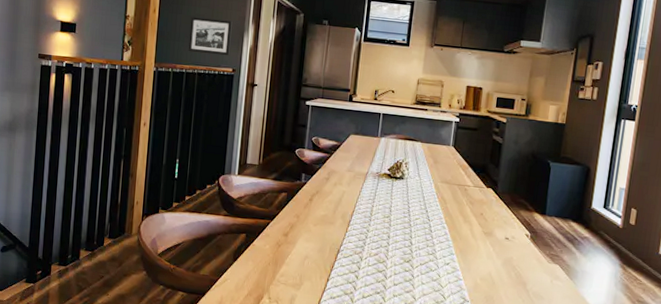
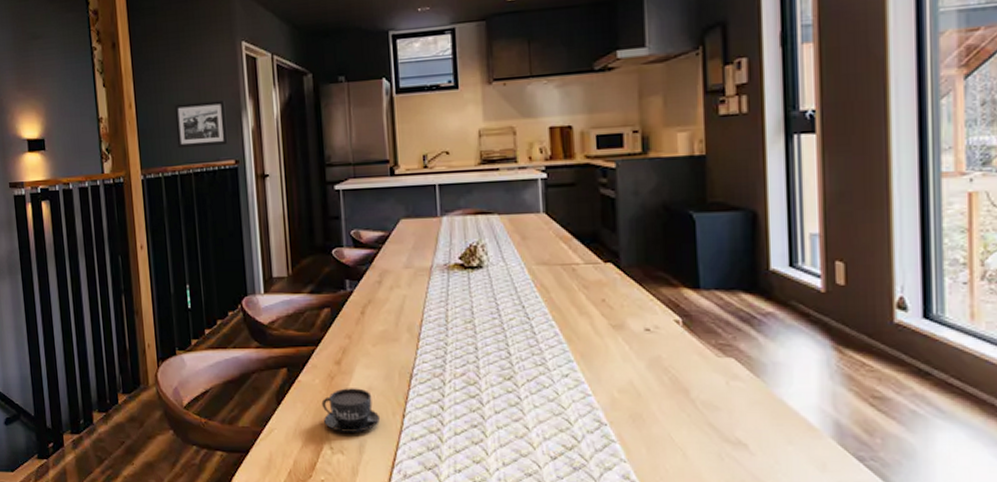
teacup: none [267,254,311,289] -> present [321,388,381,432]

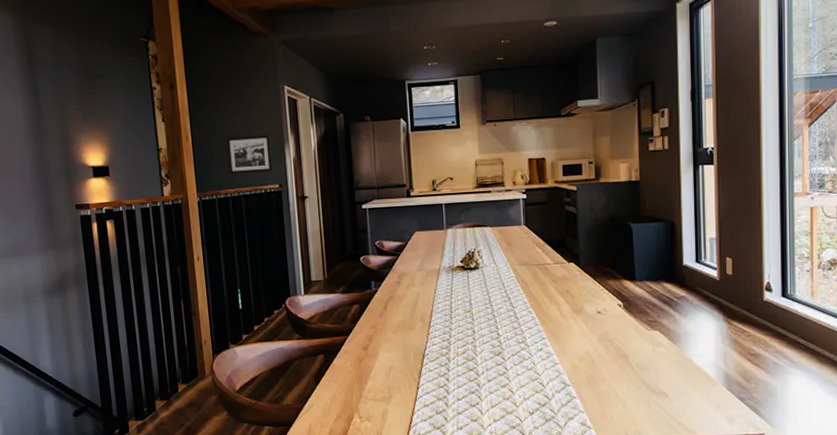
teacup: present [321,388,381,432] -> none [352,368,400,404]

